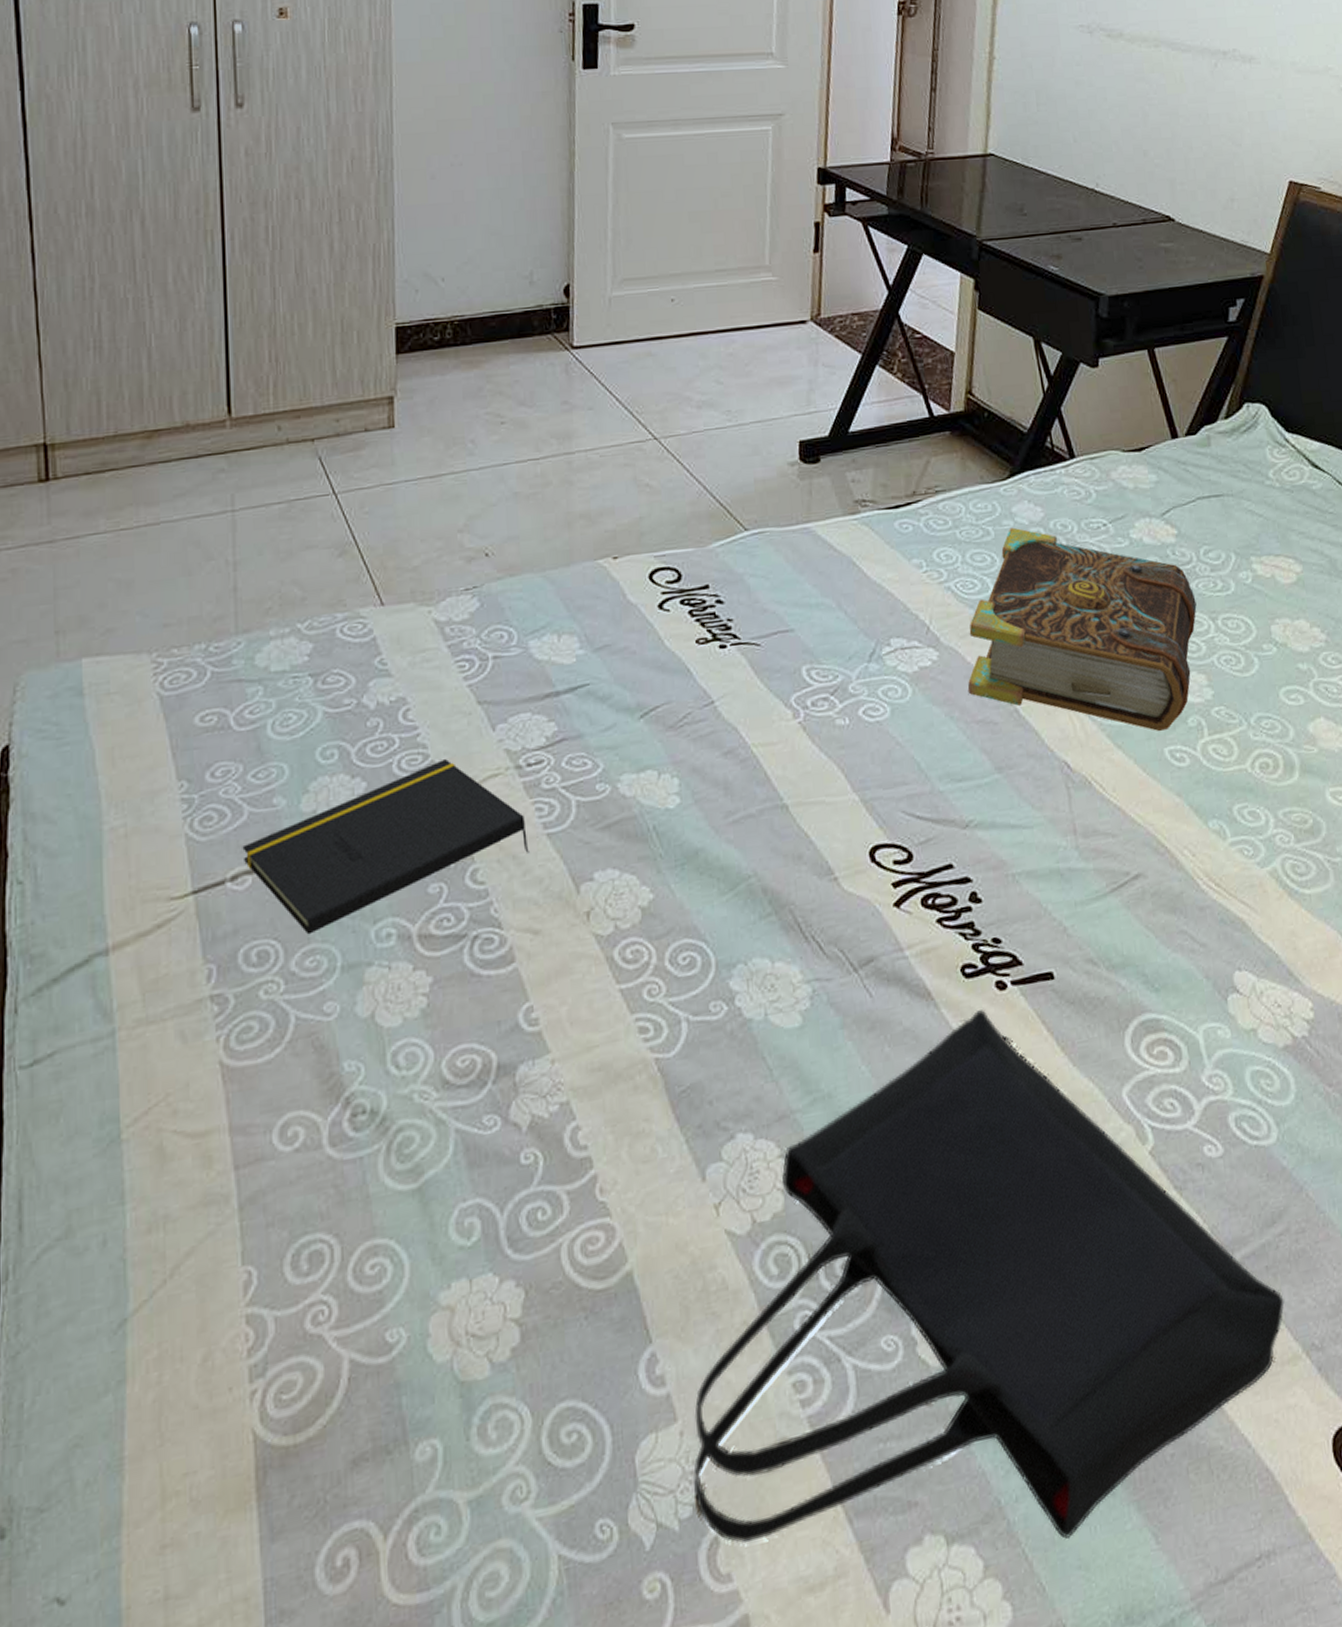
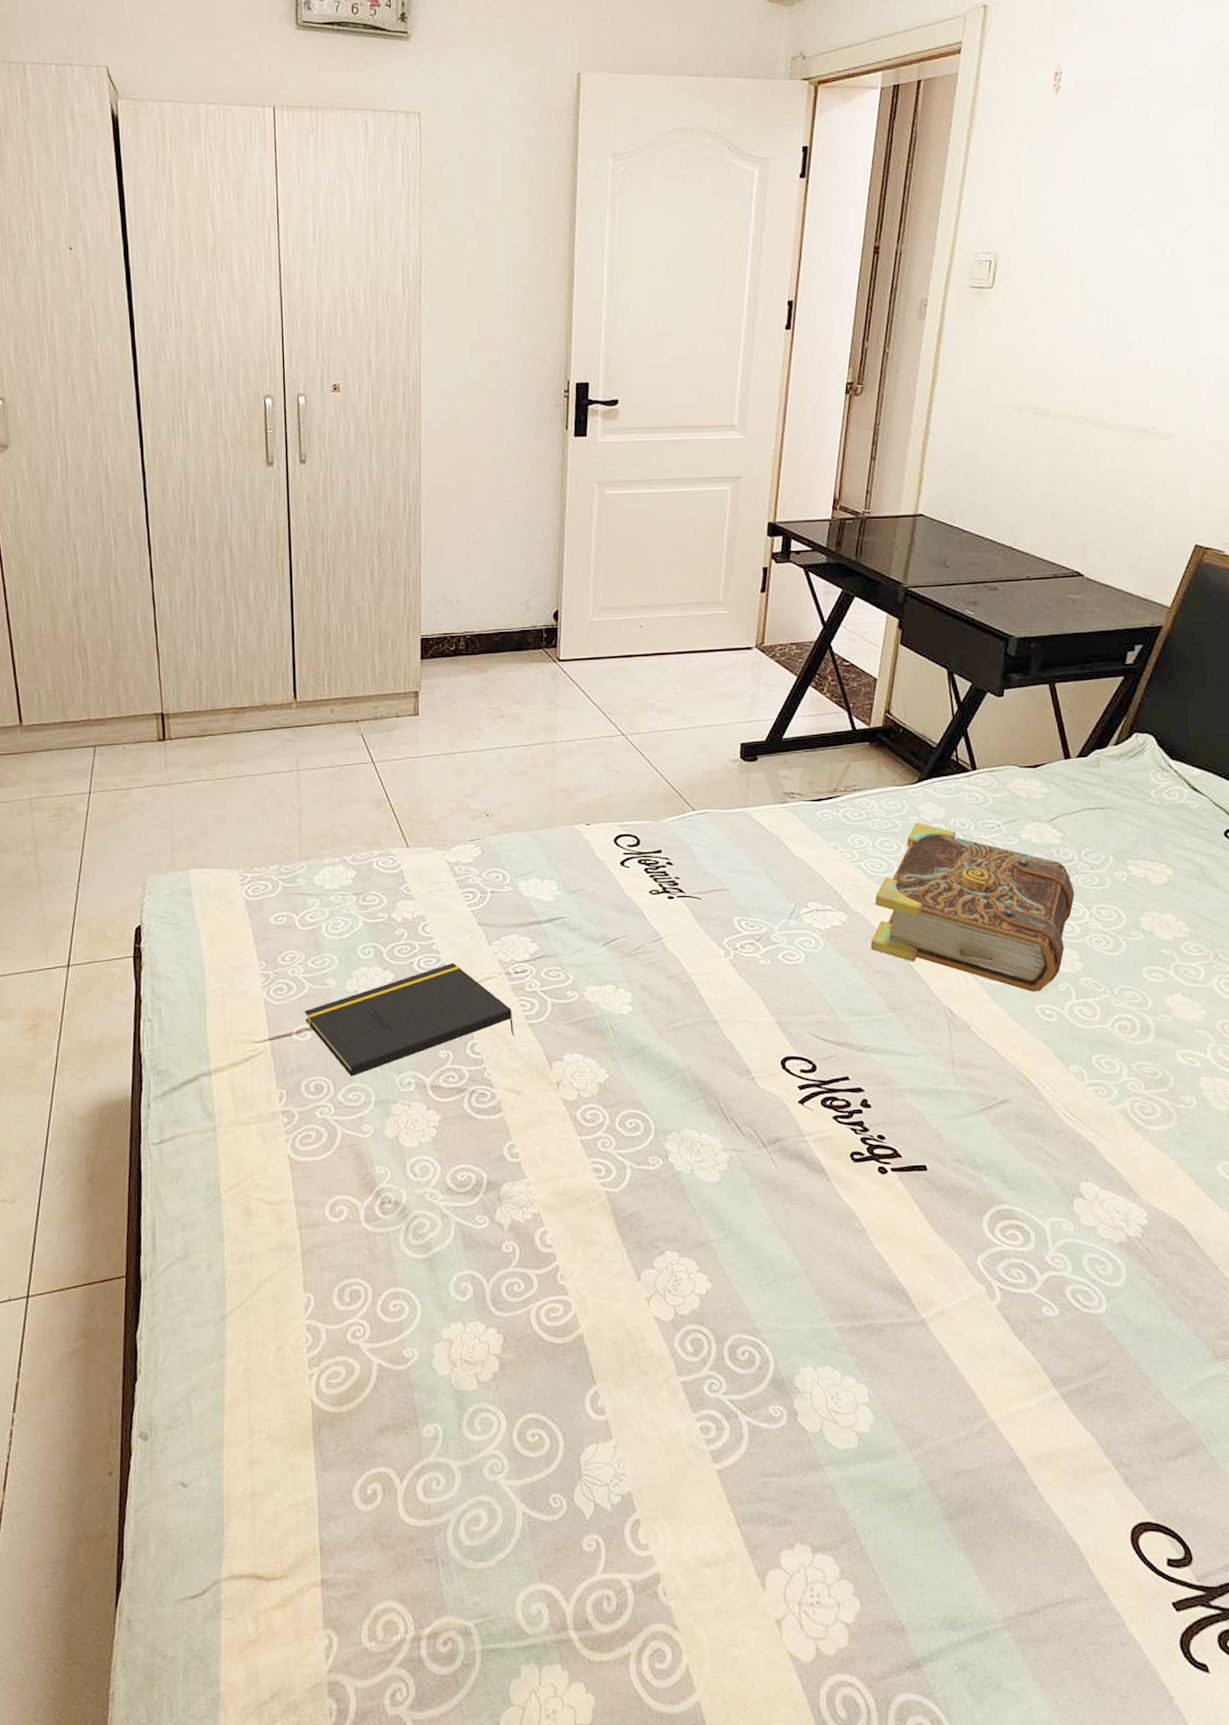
tote bag: present [693,1009,1285,1544] -> none [623,1186,1100,1565]

